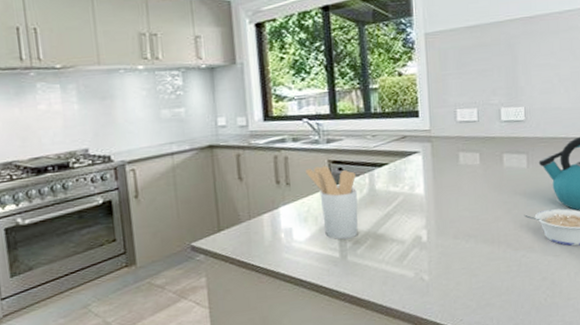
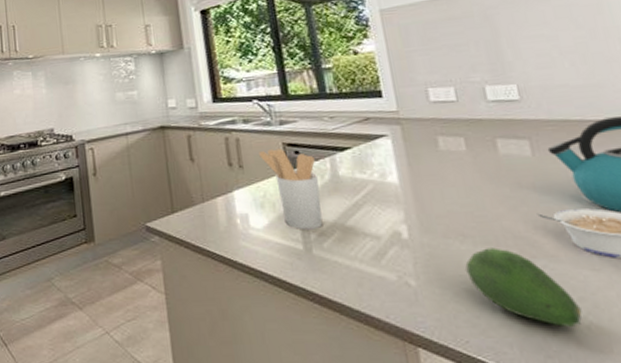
fruit: none [467,244,543,301] -> present [465,247,582,327]

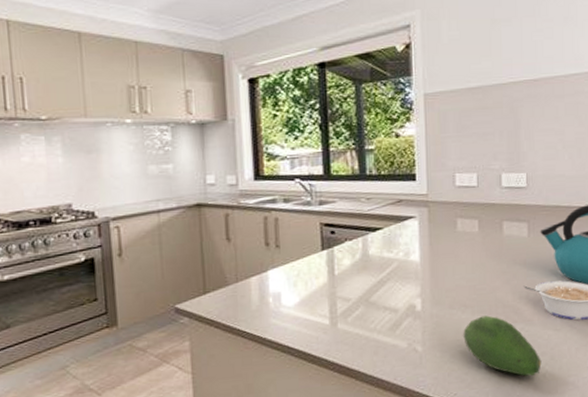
utensil holder: present [259,148,323,230] -> none [296,228,350,306]

